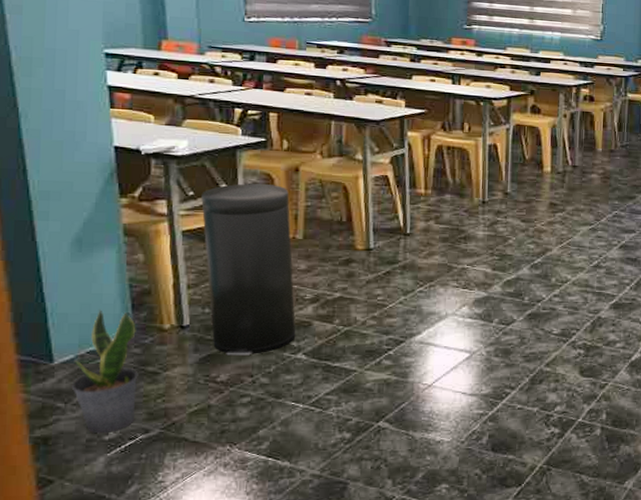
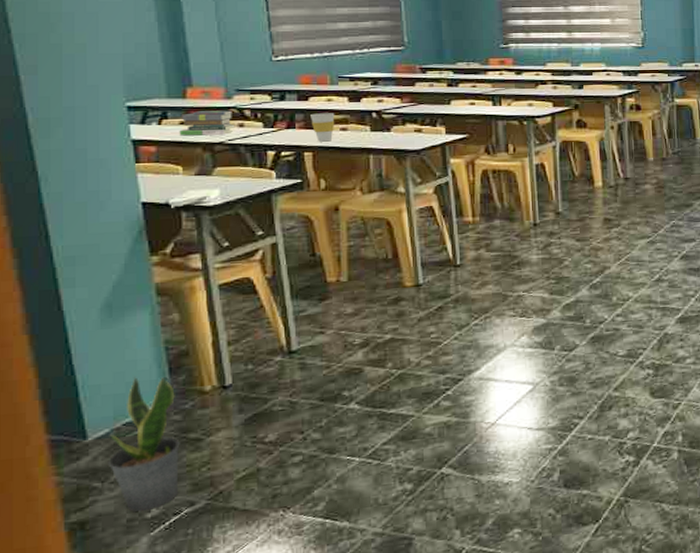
books: none [153,63,206,89] -> present [179,110,235,136]
pedal bin: present [201,183,296,357] -> none [237,227,347,414]
cup: none [278,76,301,105] -> present [310,113,335,142]

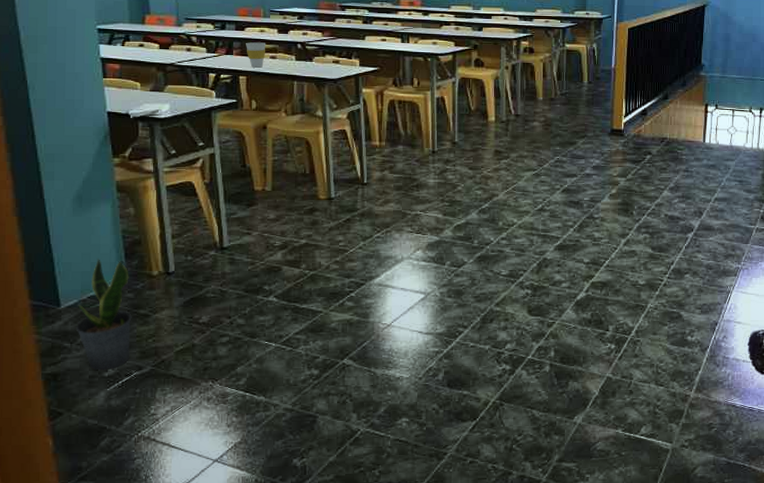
books: present [179,110,235,136] -> none [139,36,184,57]

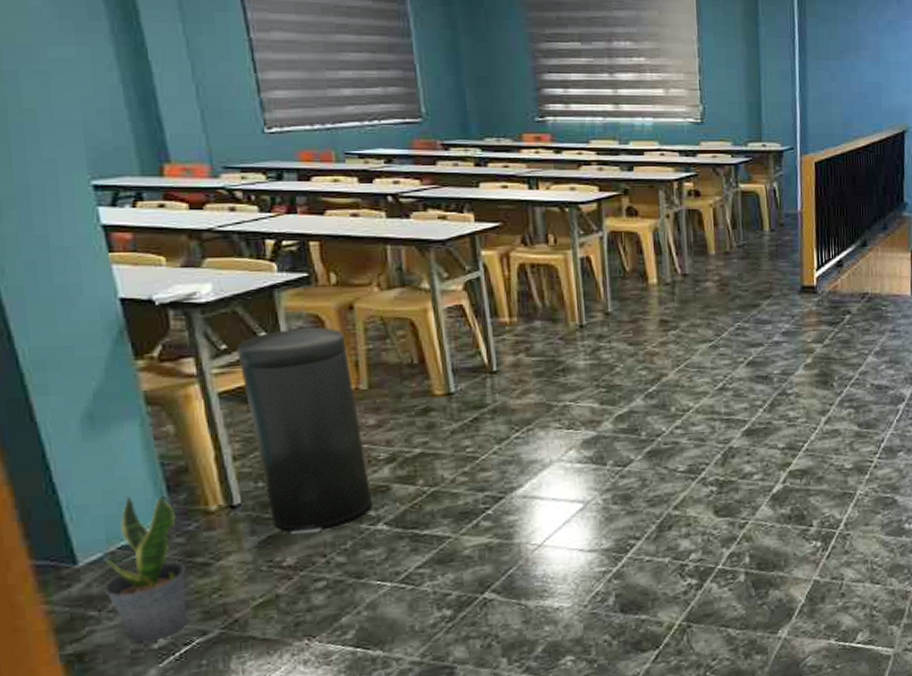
pedal bin: none [182,141,268,300] -> present [236,327,373,536]
cup: present [246,42,266,68] -> none [314,196,344,230]

